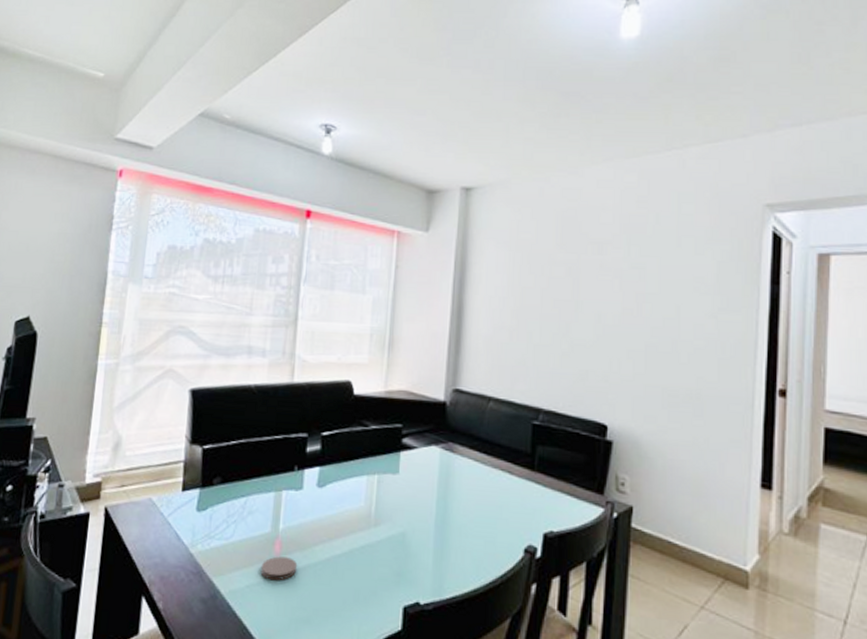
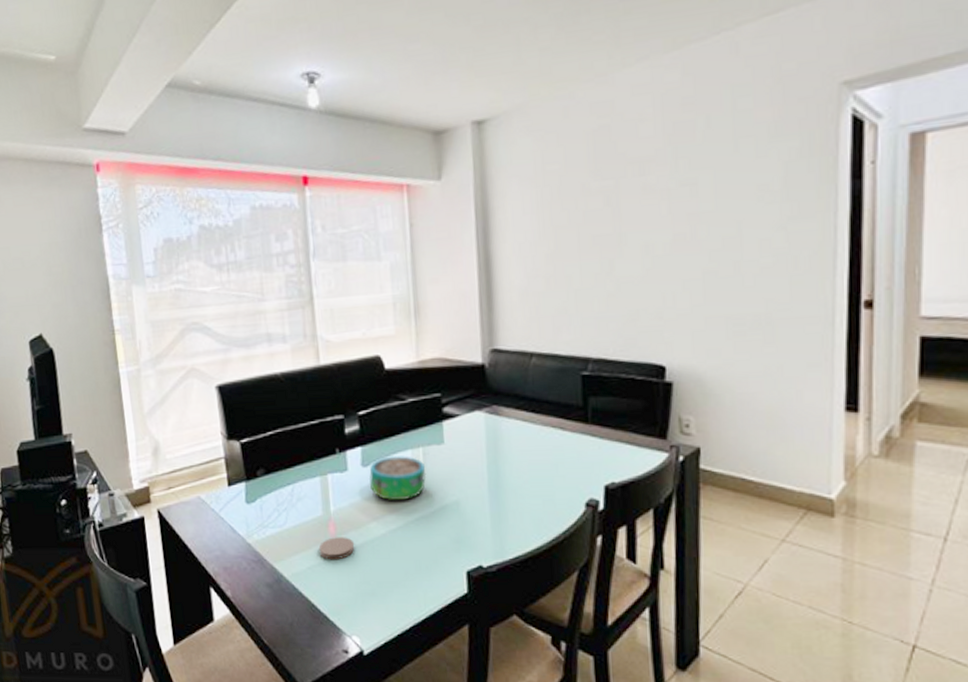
decorative bowl: none [321,479,379,527] -> present [368,456,427,501]

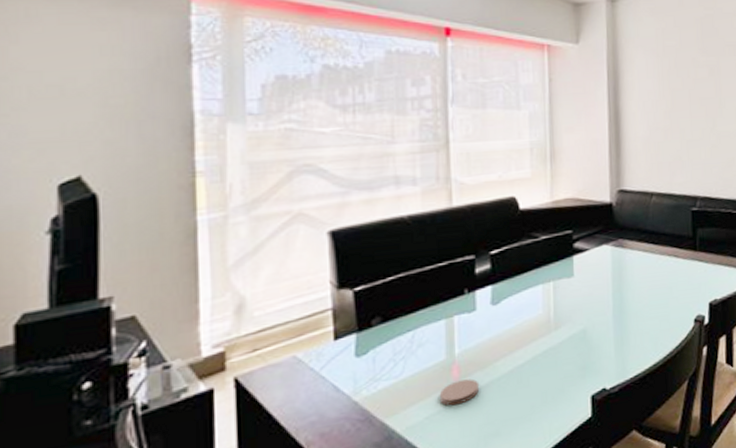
decorative bowl: present [368,456,427,501] -> none [498,291,556,336]

